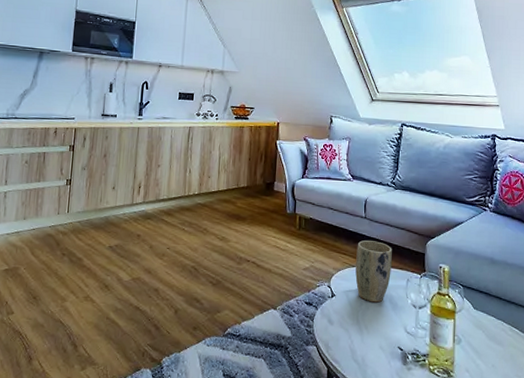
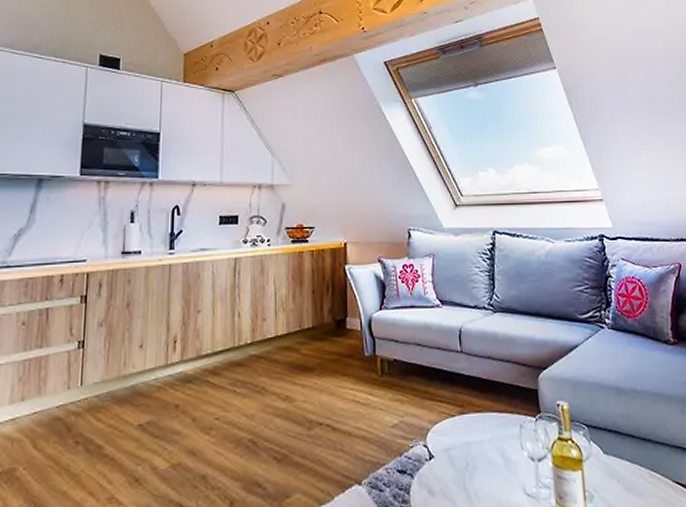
plant pot: present [355,240,392,303] -> none [455,380,500,461]

